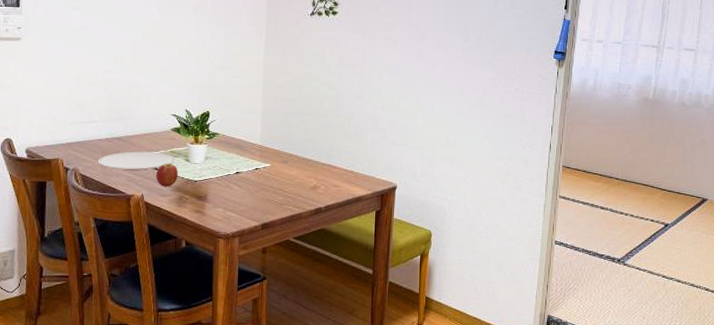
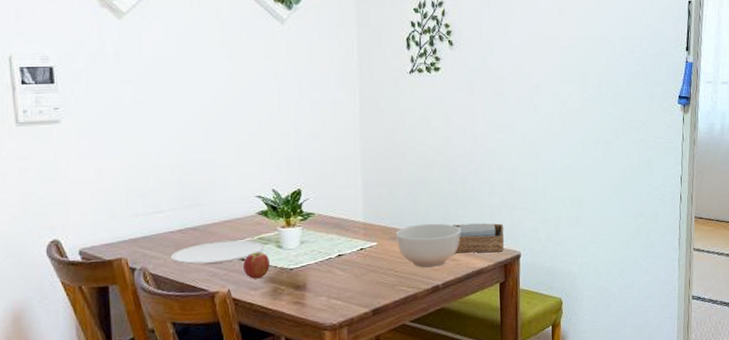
bowl: none [287,151,345,191] -> present [396,223,461,268]
napkin holder: none [337,154,384,183] -> present [452,223,505,254]

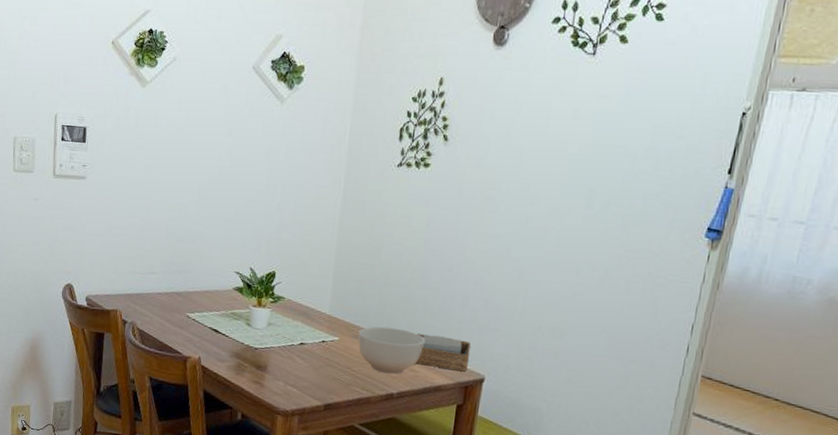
plate: present [171,240,265,265] -> none [156,309,236,331]
fruit: present [242,252,271,279] -> none [214,325,239,352]

